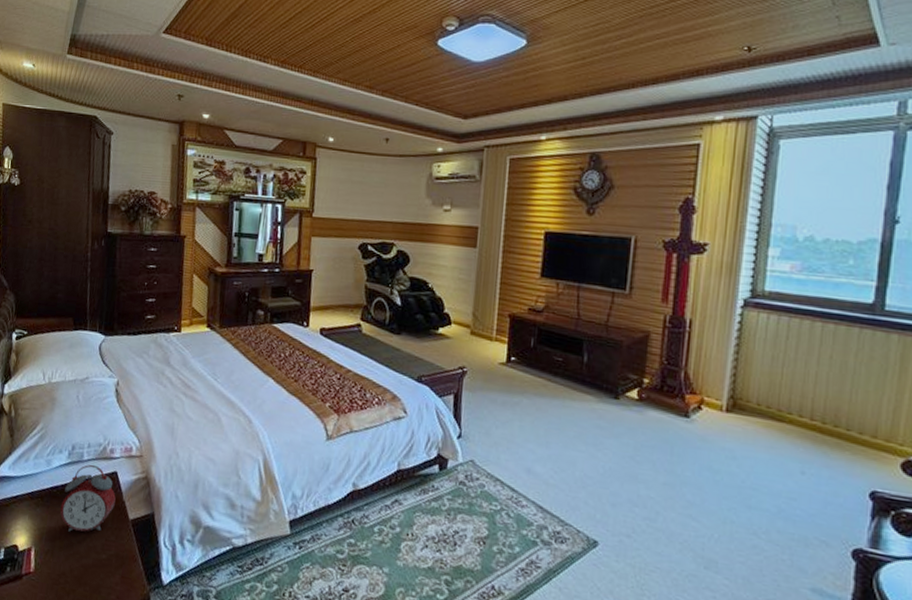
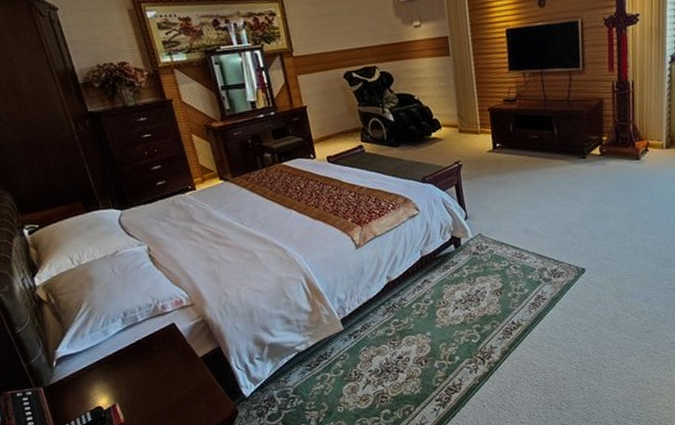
alarm clock: present [60,464,116,532] -> none [129,323,182,382]

